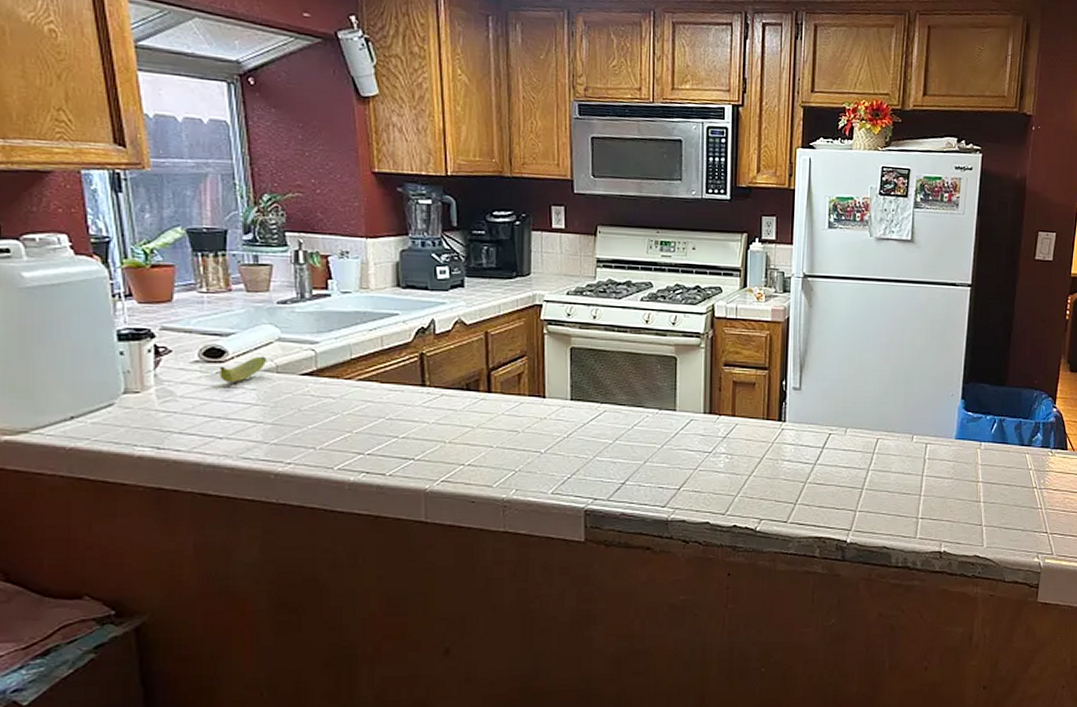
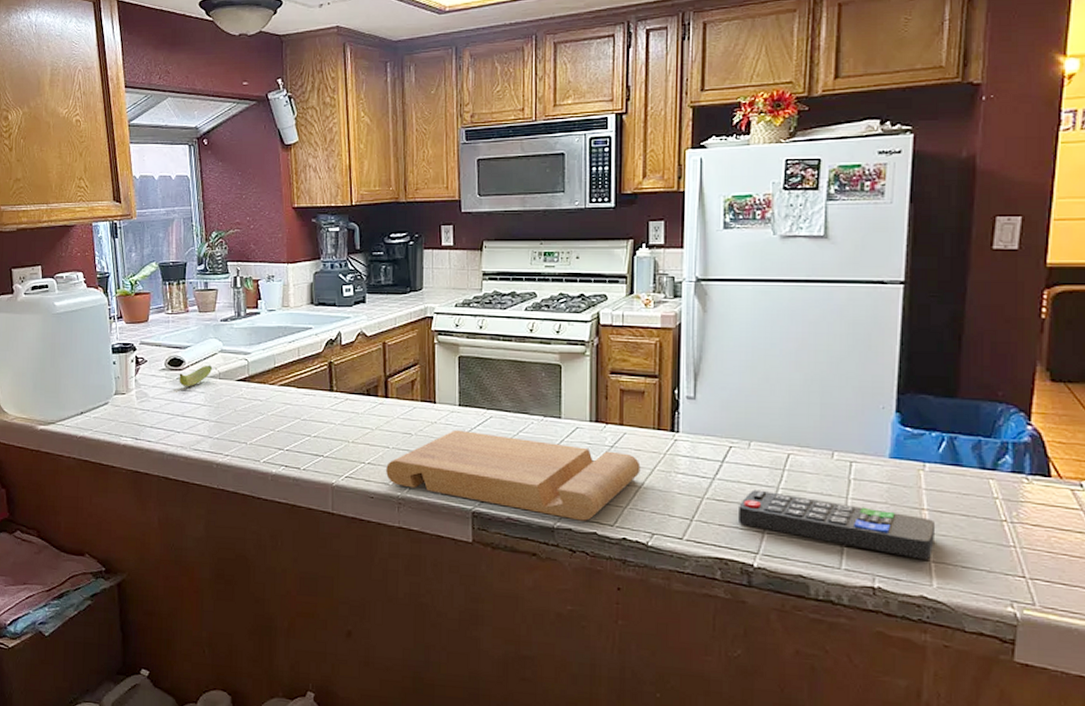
cutting board: none [489,425,751,512] -> present [386,429,641,521]
remote control: none [835,472,988,525] -> present [739,489,936,560]

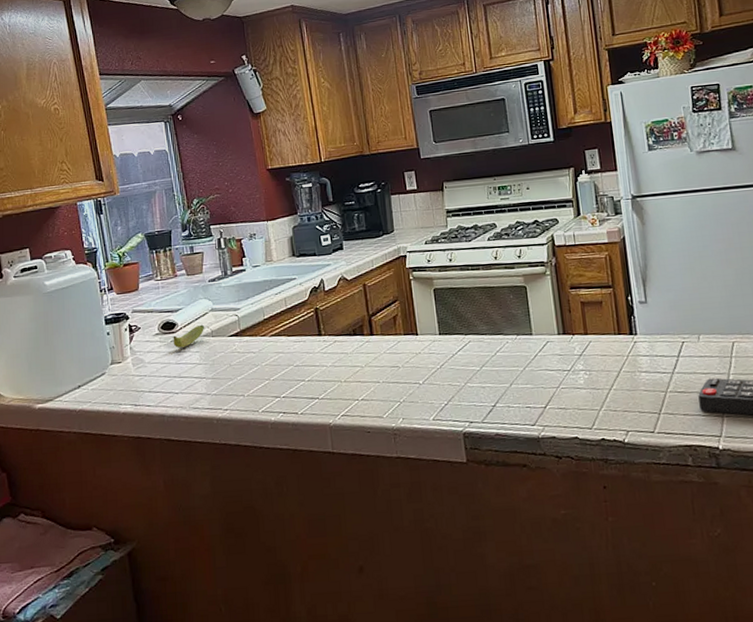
cutting board: present [386,429,641,521] -> none [379,357,609,428]

